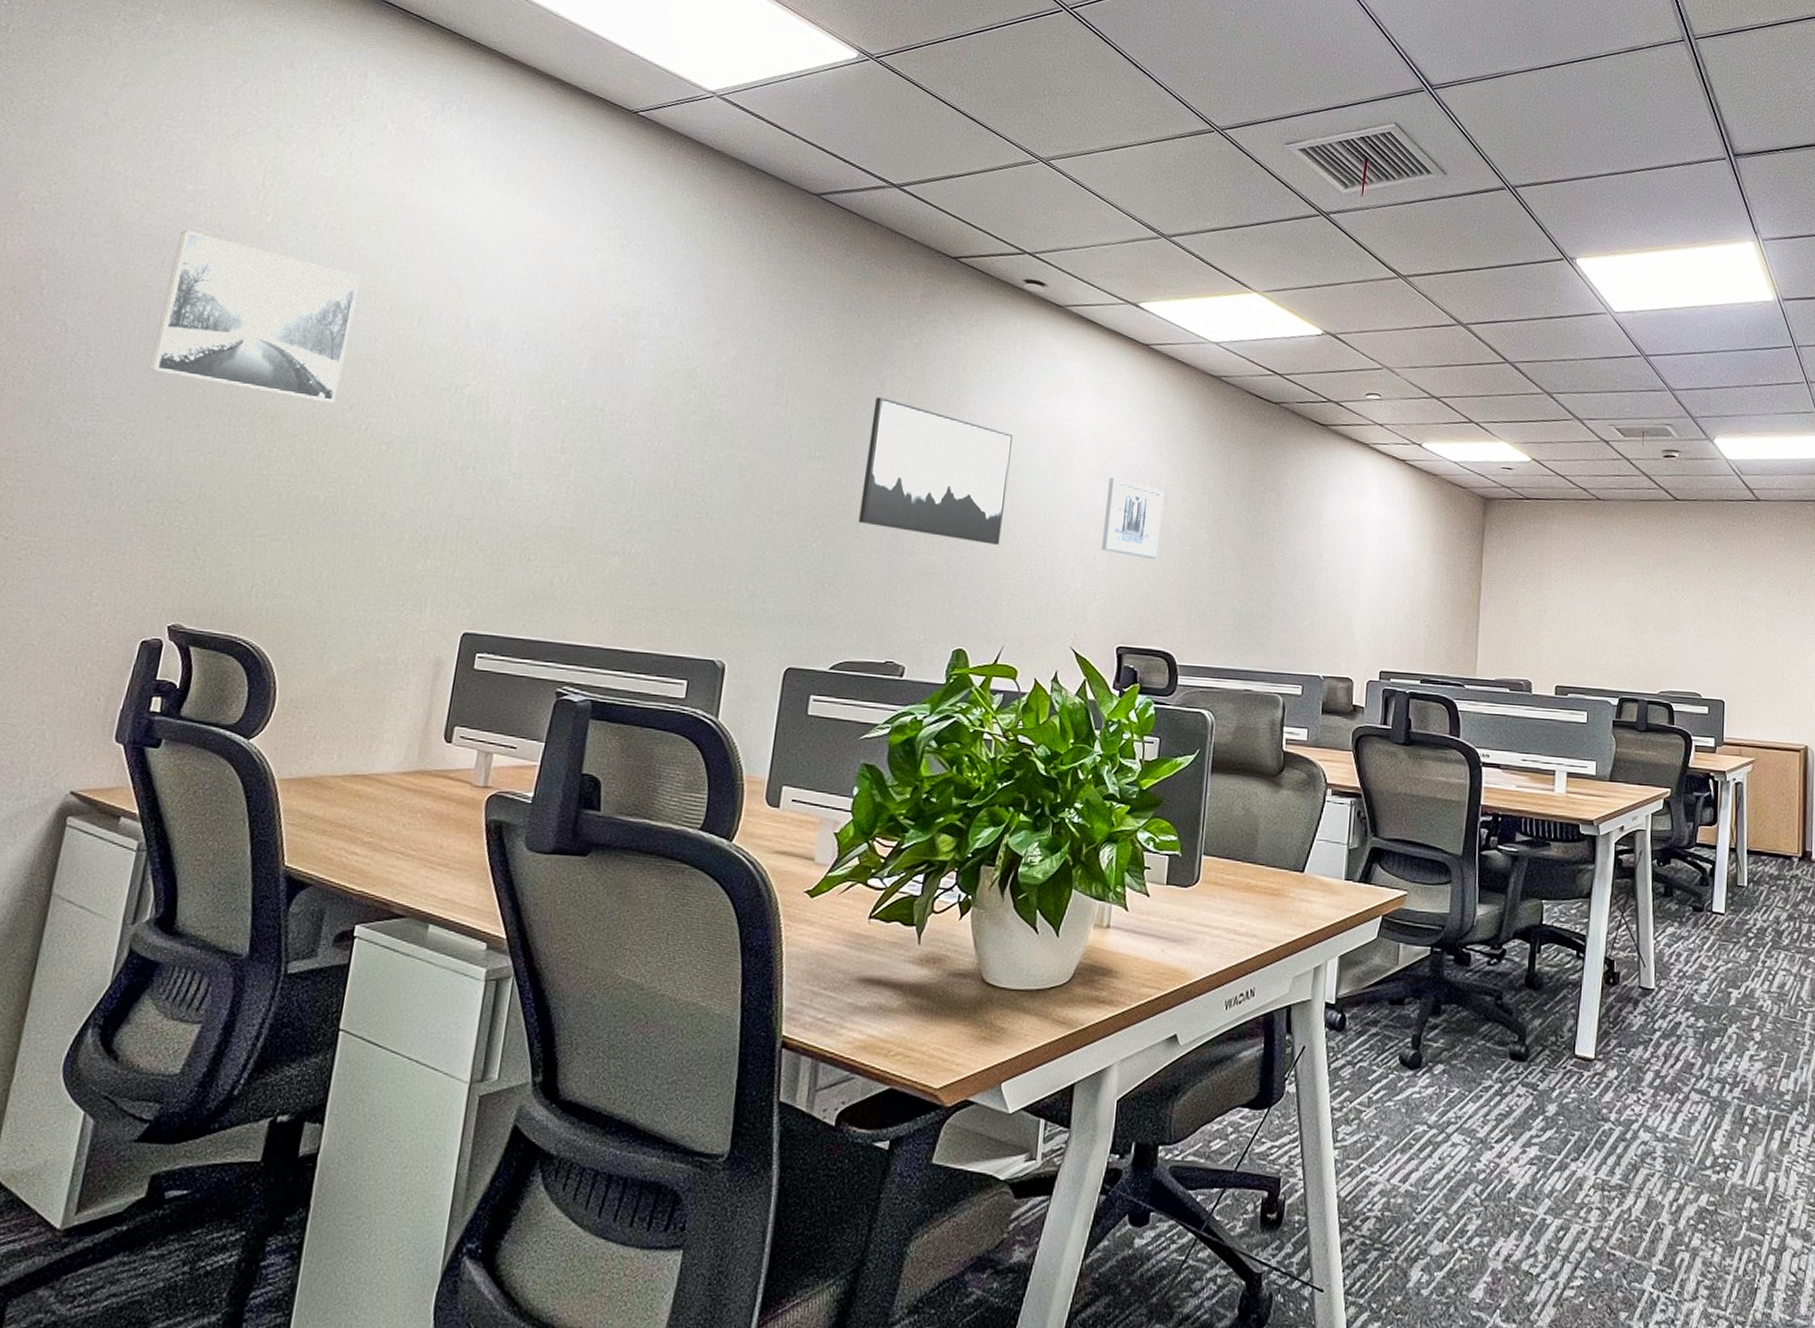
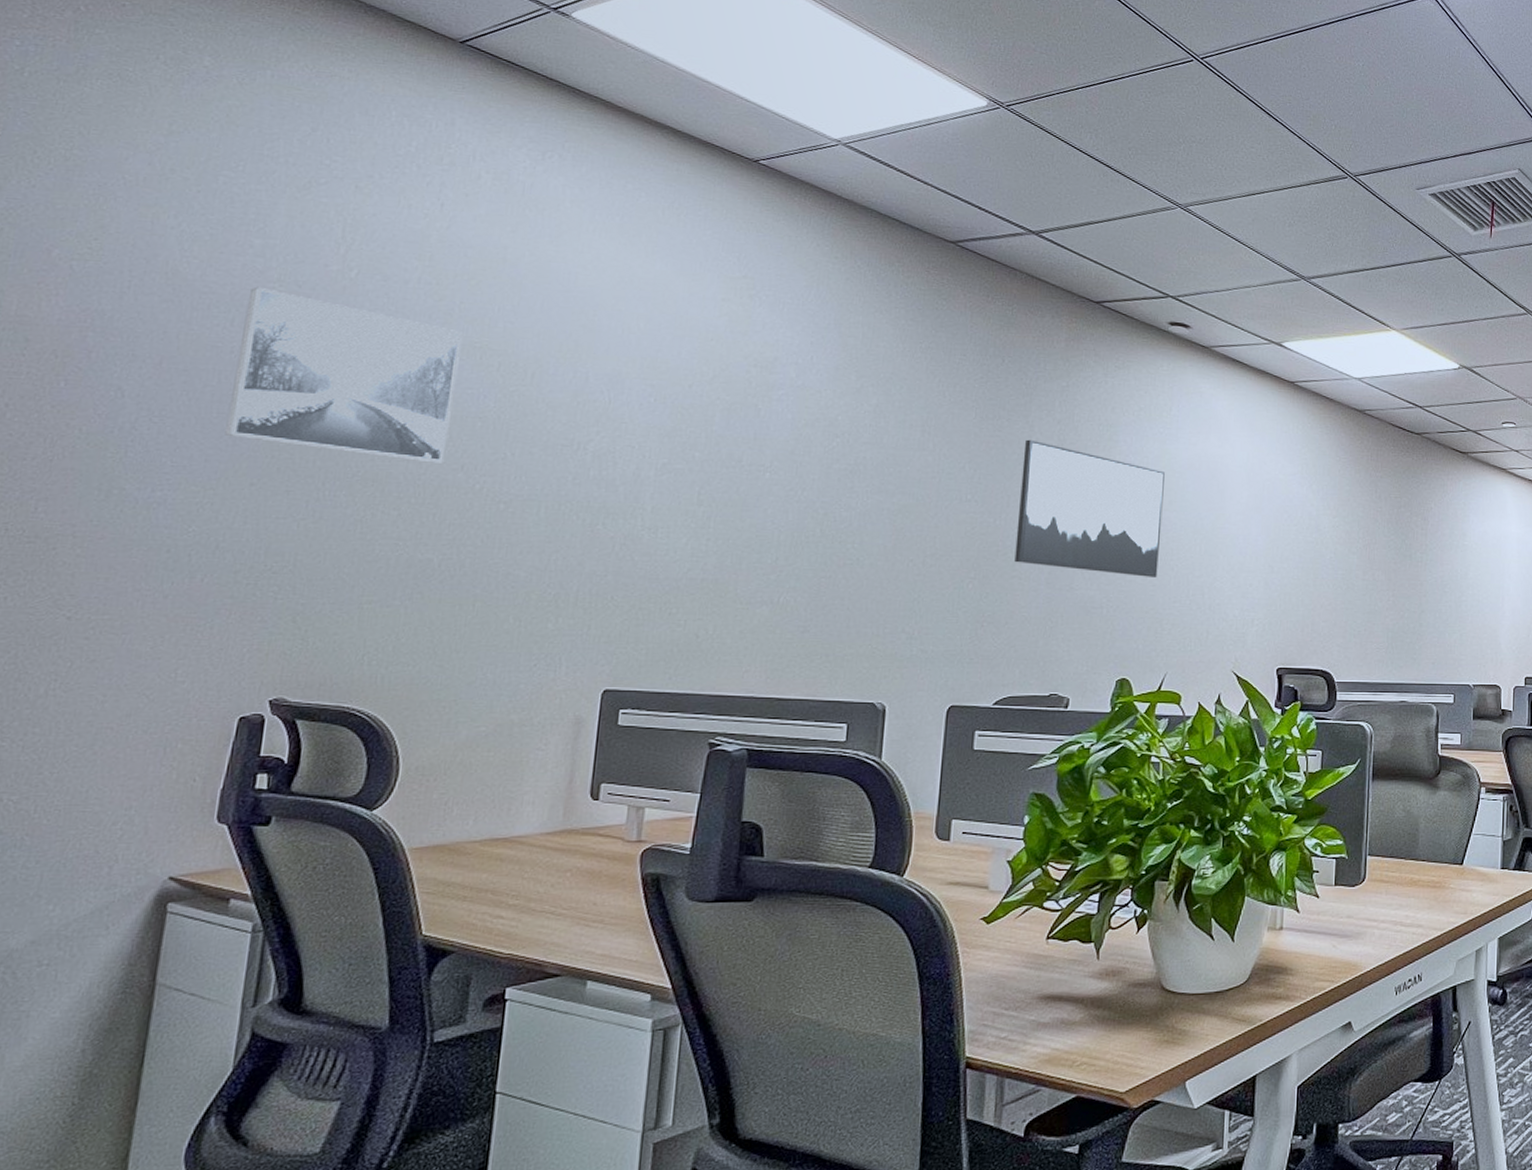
wall art: present [1101,477,1164,559] -> none [1257,508,1315,584]

